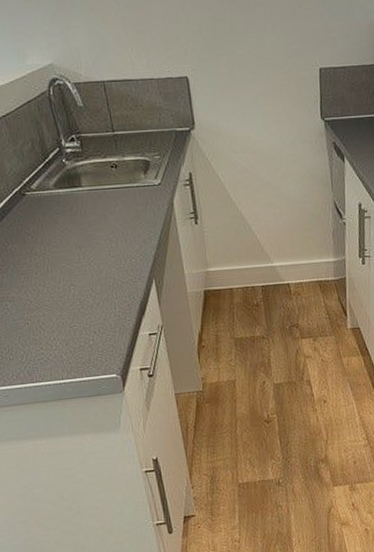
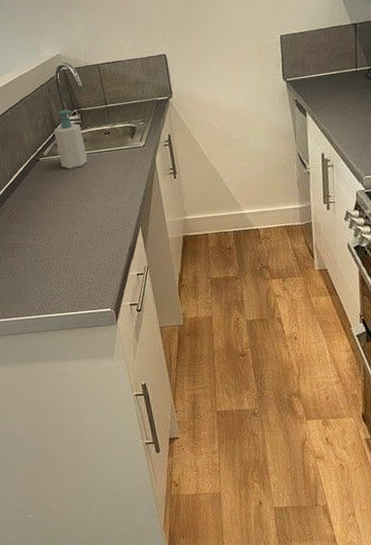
soap bottle: none [44,134,90,208] -> present [53,109,88,169]

